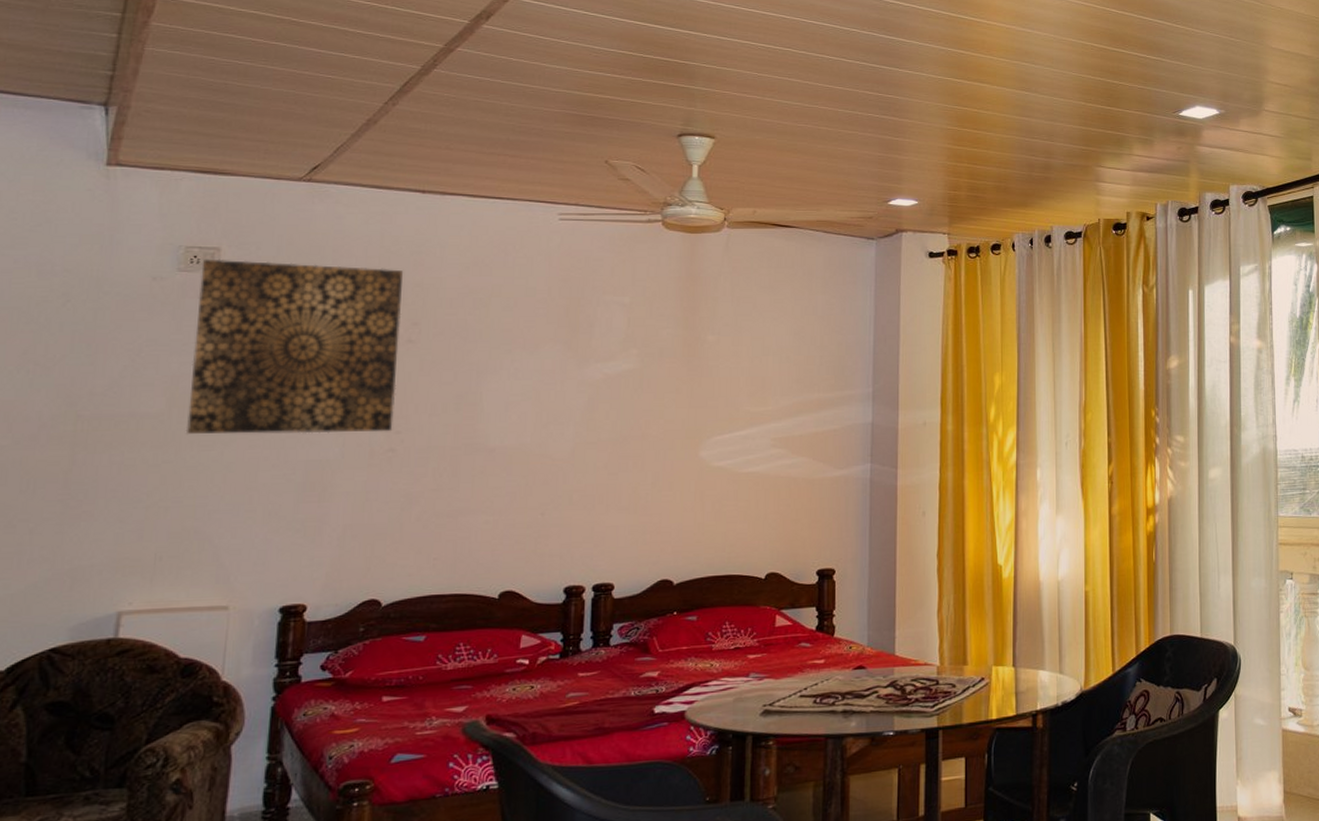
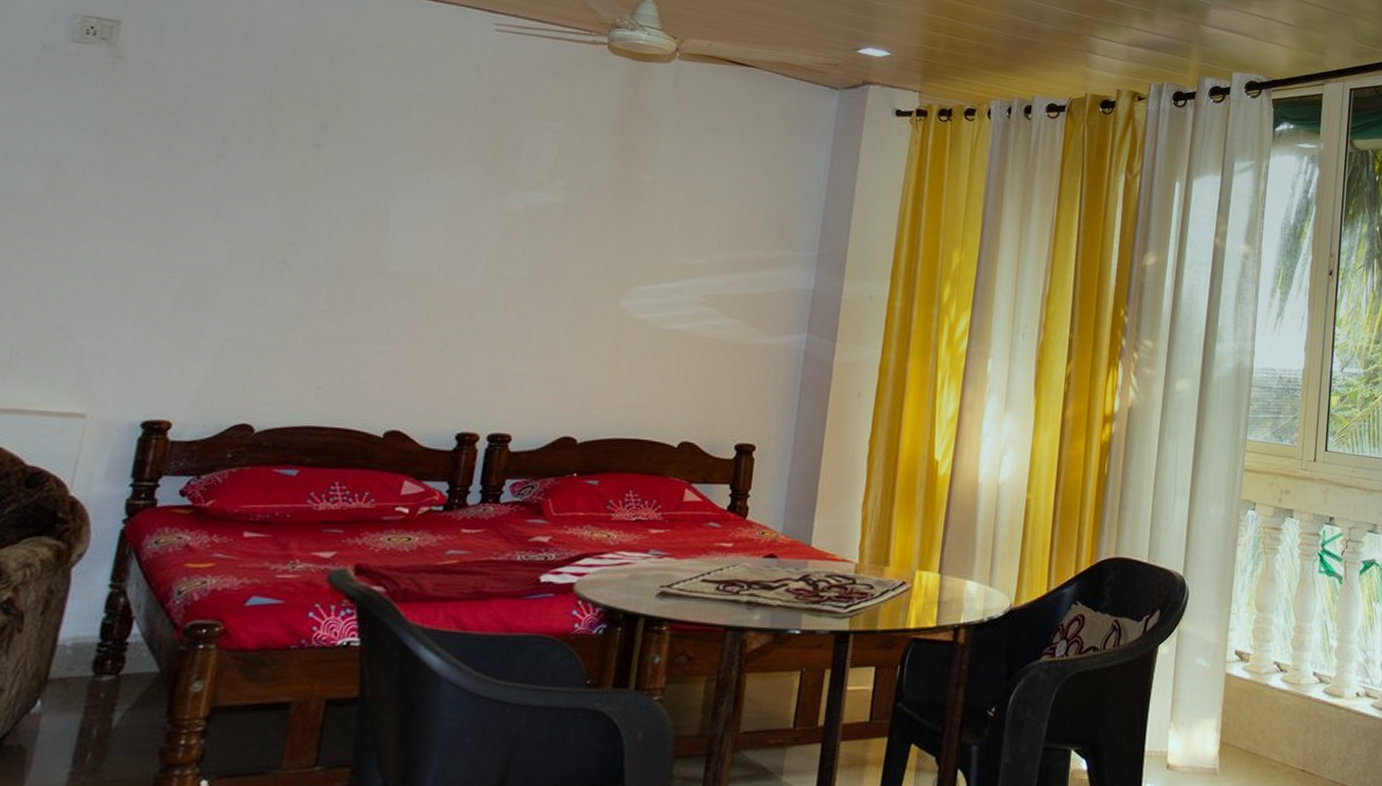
wall art: present [185,259,404,434] -> none [60,31,319,243]

